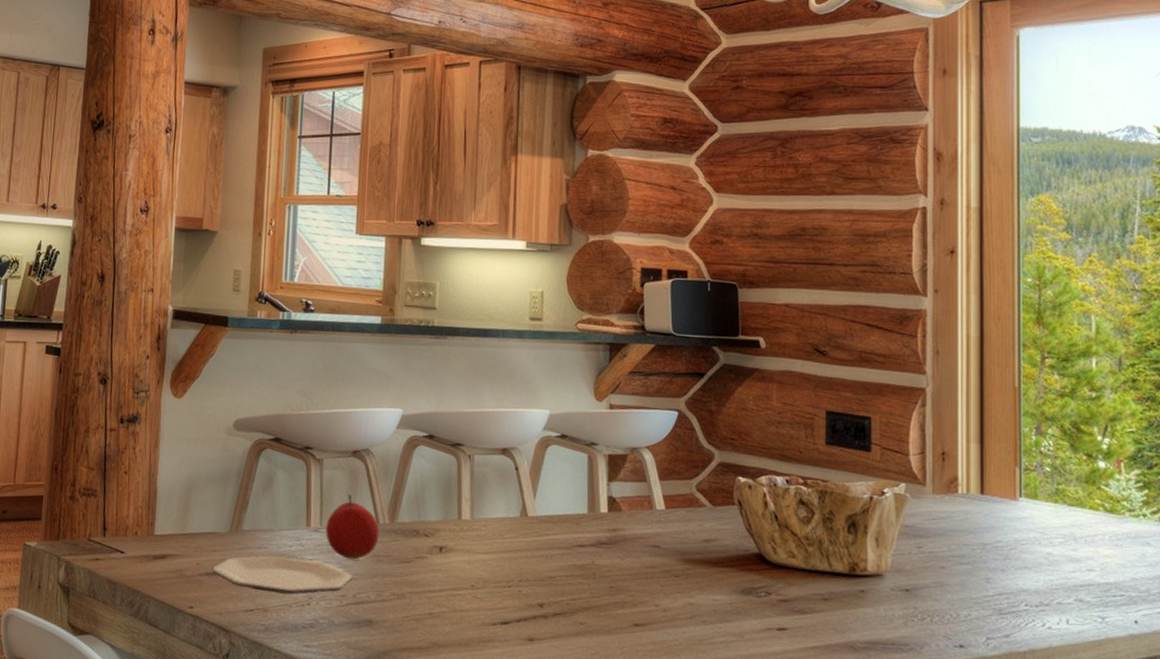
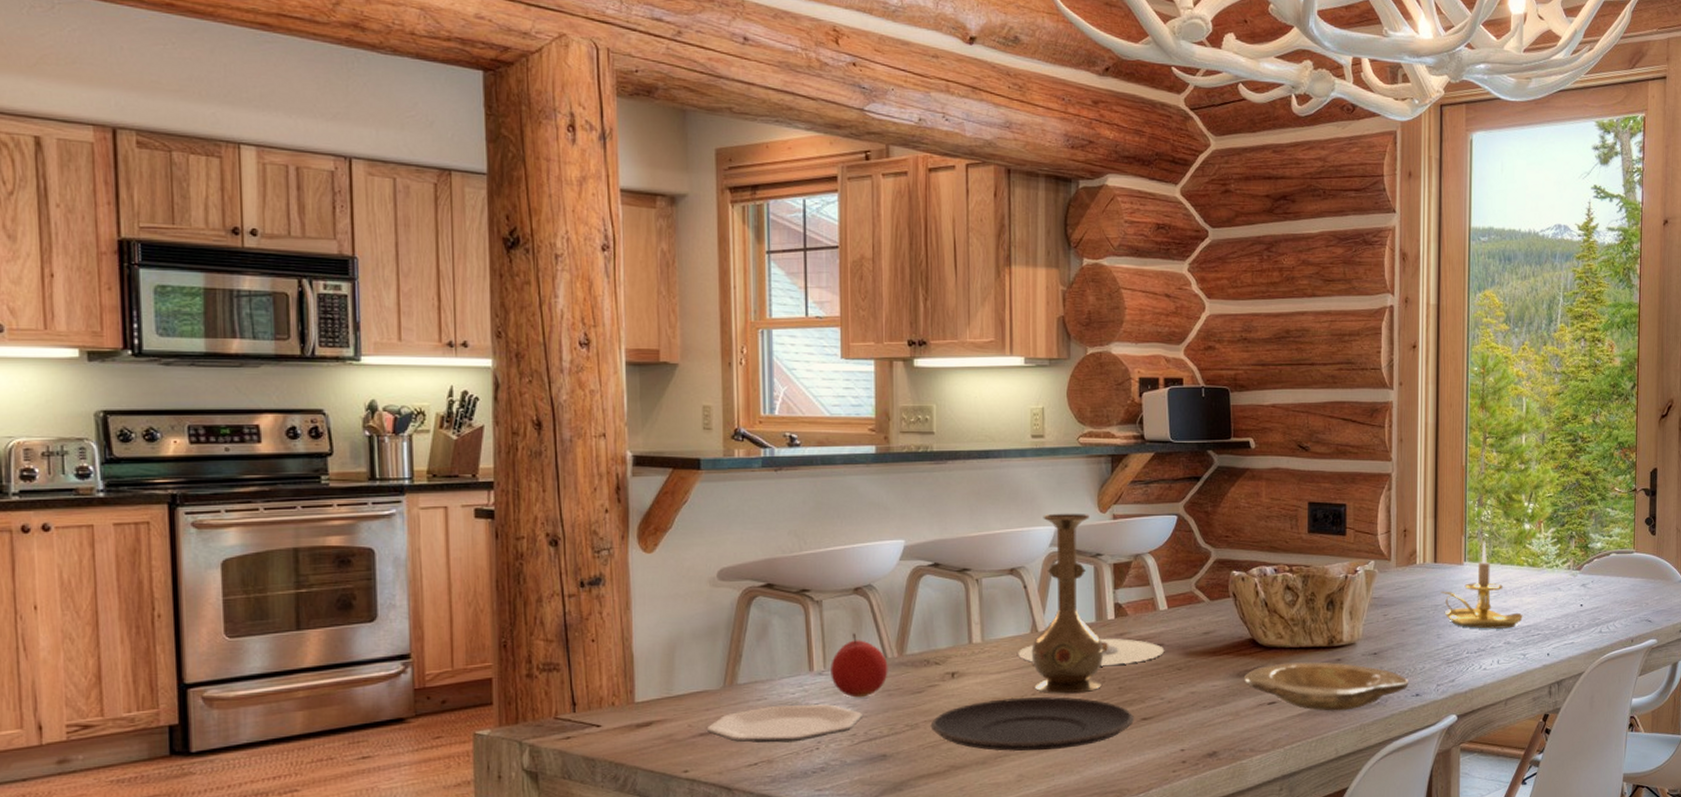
plate: none [416,580,625,644] -> present [930,696,1134,752]
plate: none [506,527,661,562] -> present [1018,634,1165,665]
vase: none [520,397,596,586] -> present [1031,513,1104,693]
plate: none [749,586,950,652] -> present [1243,662,1409,711]
candle holder: none [990,475,1101,583] -> present [1441,540,1524,629]

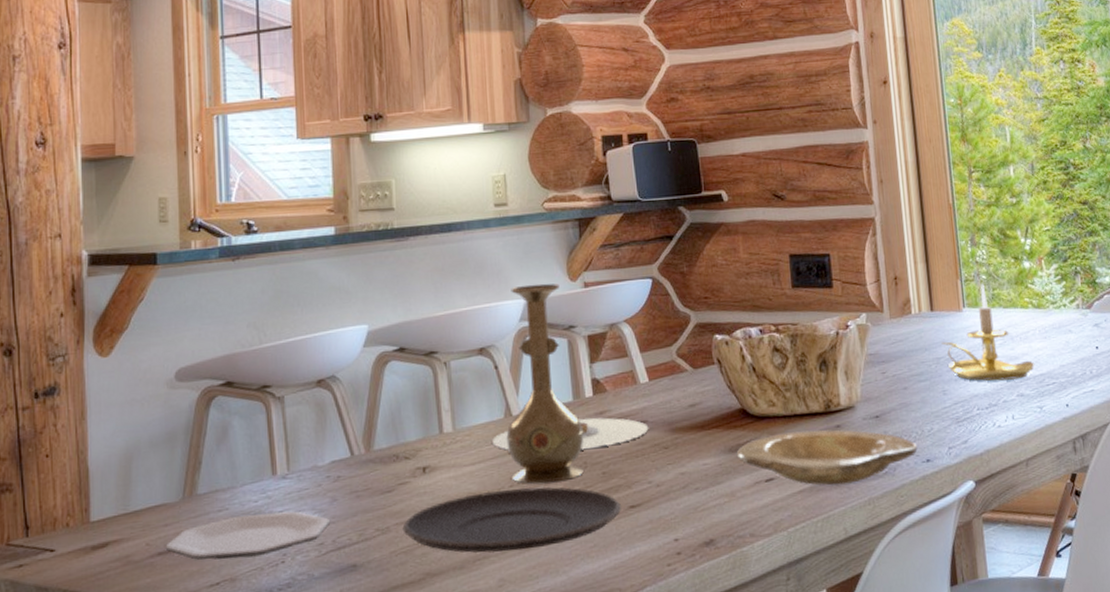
fruit: present [830,633,888,698] -> none [294,430,356,502]

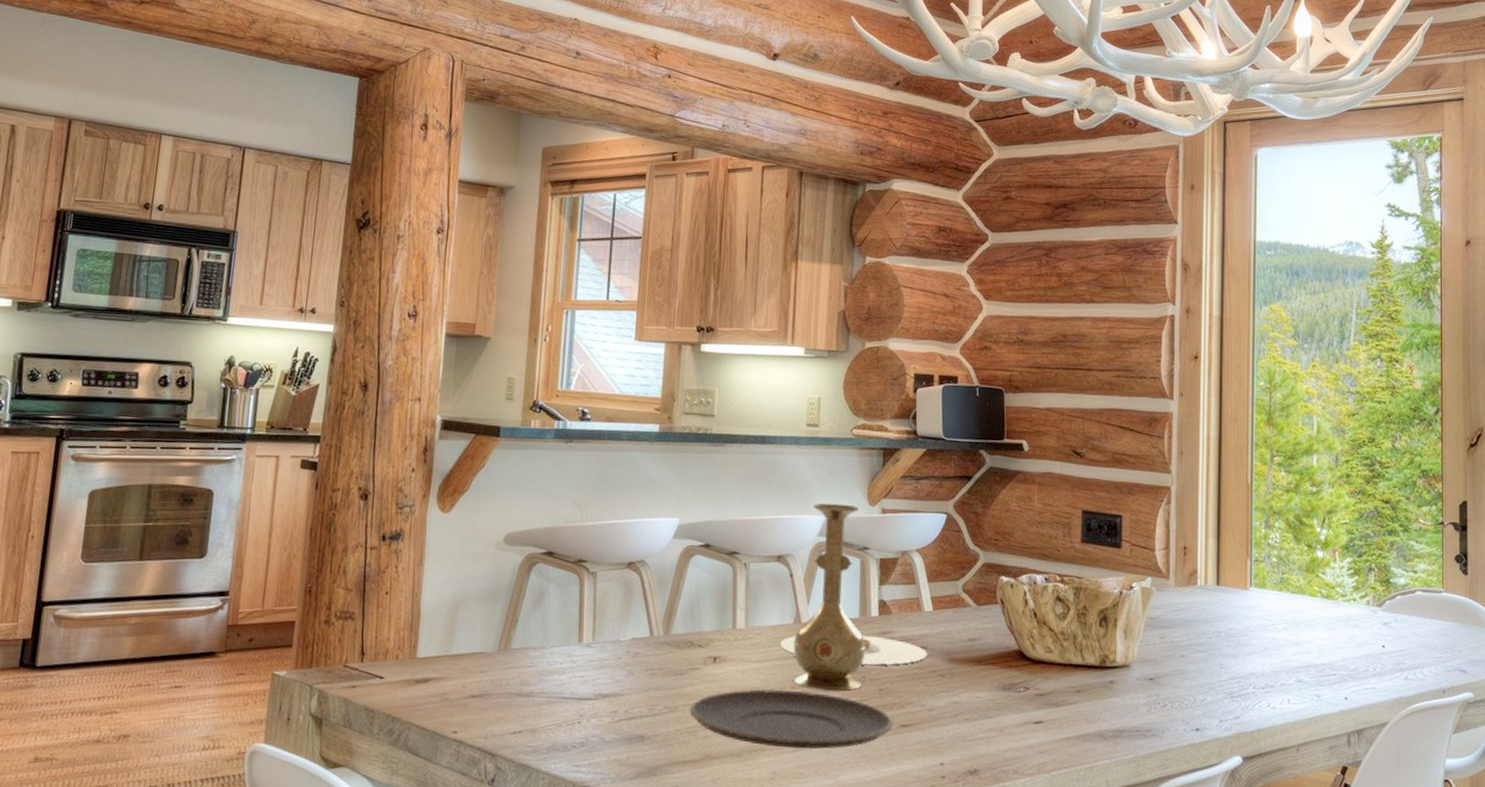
plate: present [165,511,331,560] -> none [478,673,626,714]
plate: present [736,429,918,486] -> none [1009,680,1188,739]
candle holder: present [941,283,1035,381] -> none [1224,566,1318,665]

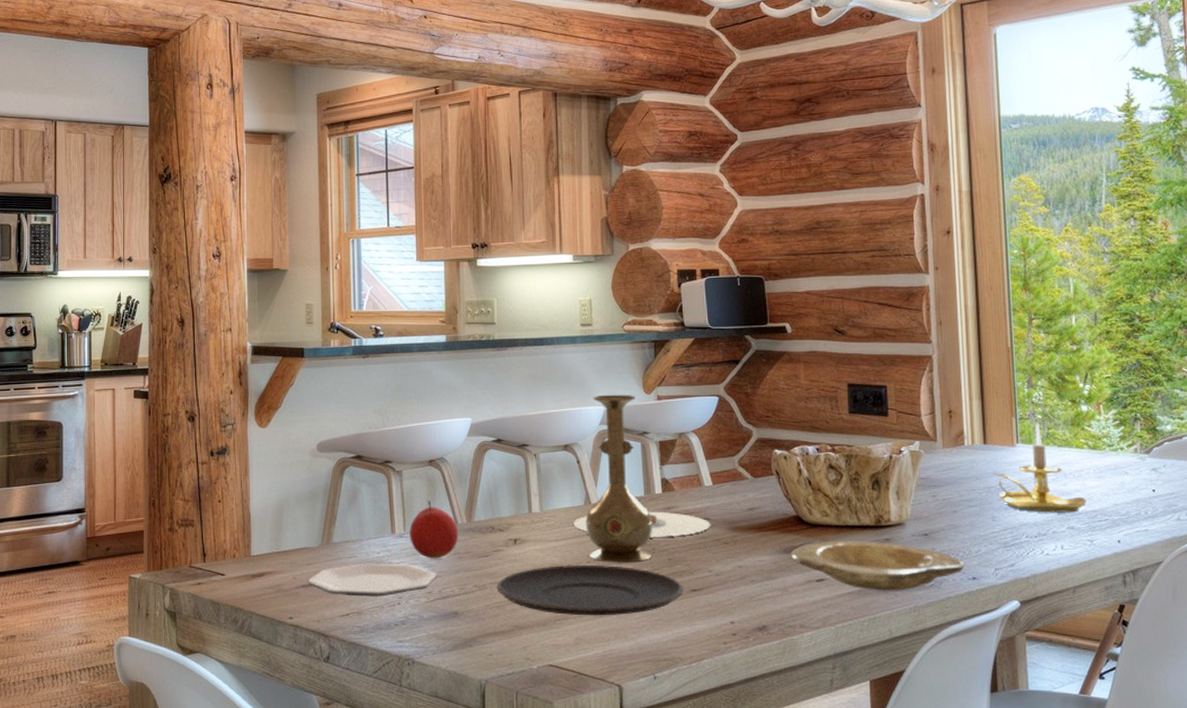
plate: none [478,673,626,714] -> present [307,563,438,597]
fruit: none [598,608,654,674] -> present [409,501,459,559]
plate: none [1009,680,1188,739] -> present [790,541,964,591]
candle holder: none [1224,566,1318,665] -> present [993,422,1088,513]

